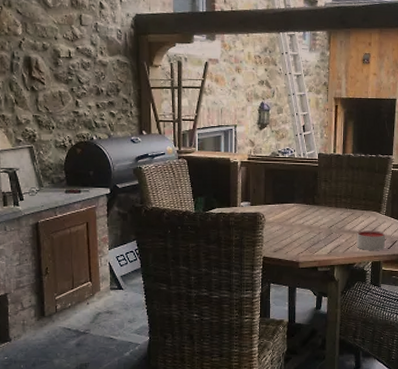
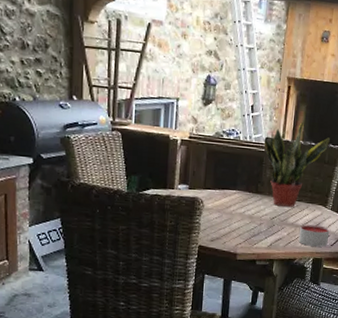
potted plant: none [316,136,379,216] -> present [263,121,331,208]

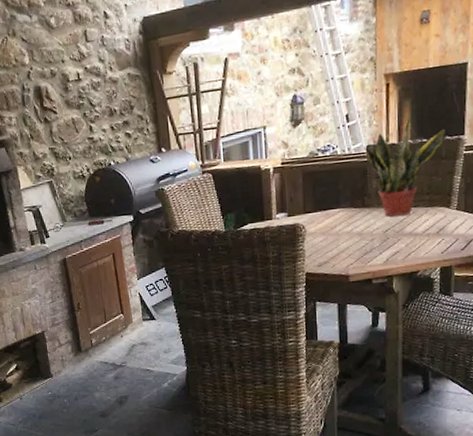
candle: present [298,224,330,247] -> none [419,229,458,255]

